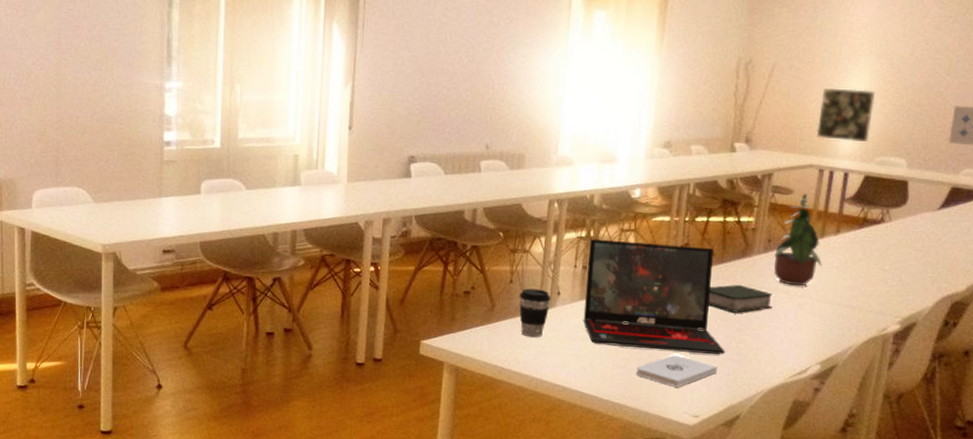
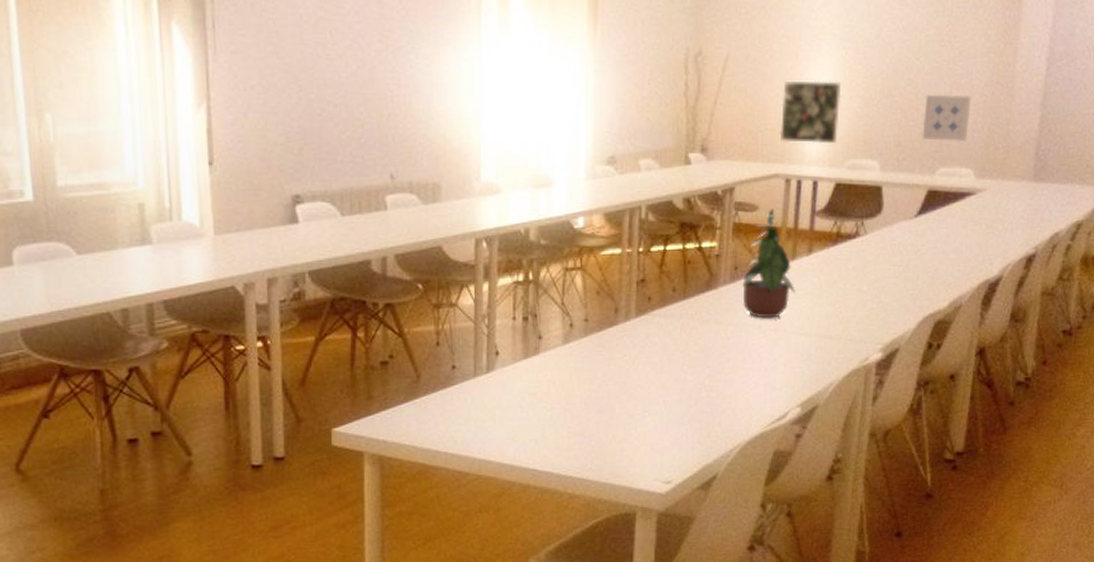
coffee cup: present [519,288,551,338] -> none [449,350,488,410]
laptop: present [583,238,726,354] -> none [528,281,696,410]
notepad: present [635,355,718,388] -> none [596,414,688,452]
book: present [708,284,773,313] -> none [672,322,744,357]

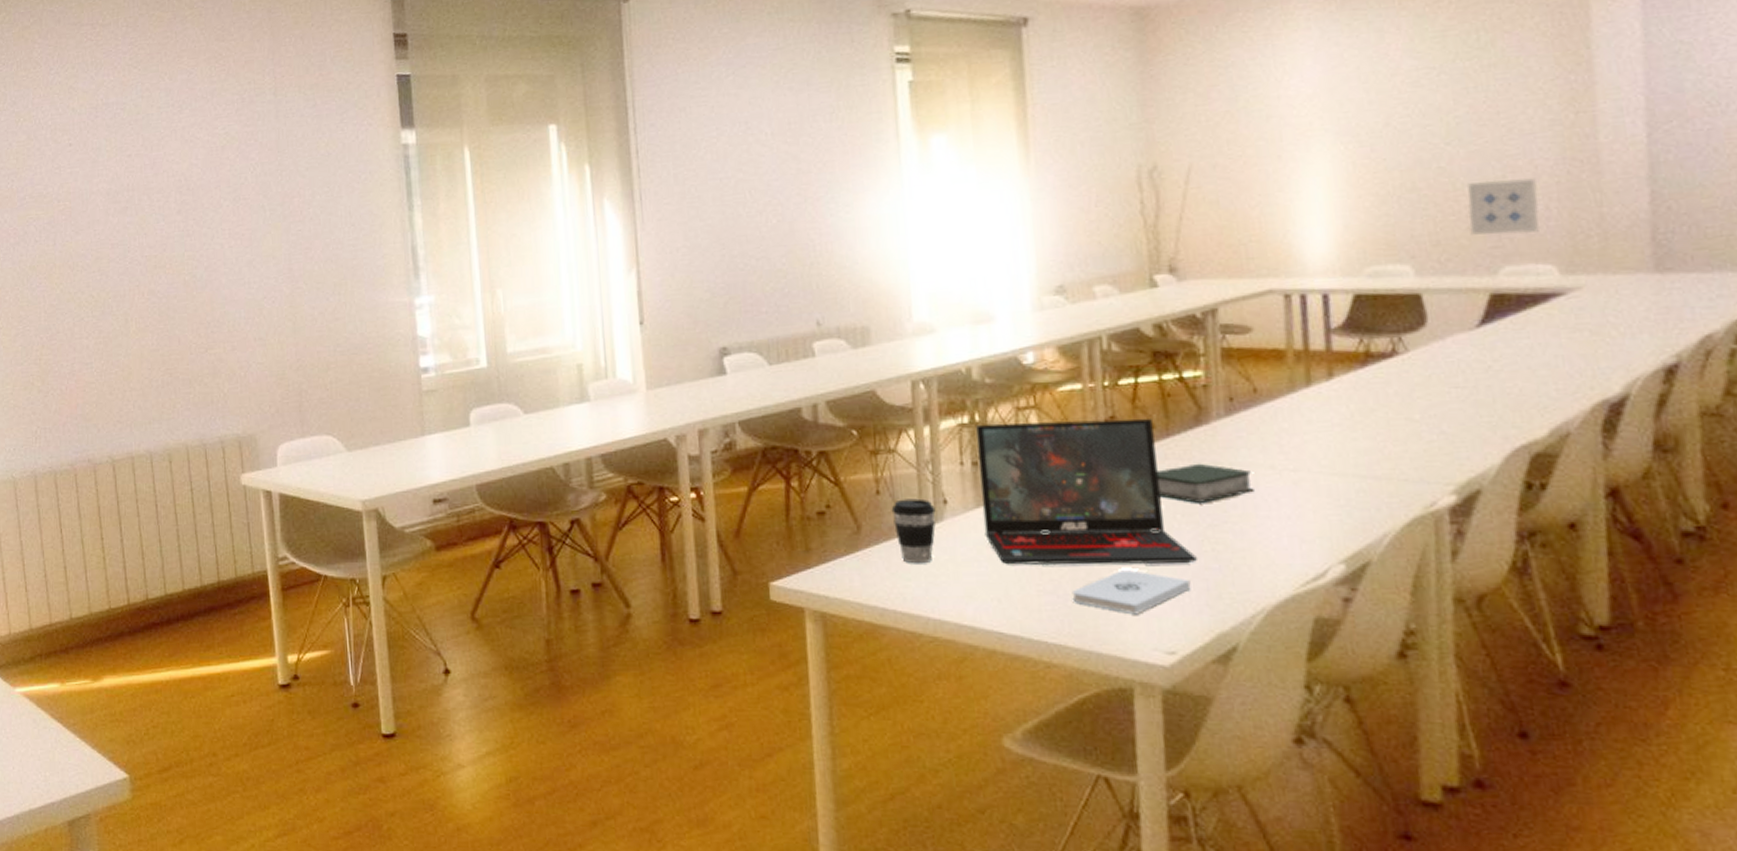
coffee cup: none [449,350,488,410] -> present [891,498,936,564]
laptop: none [528,281,696,410] -> present [975,418,1198,565]
notepad: none [596,414,688,452] -> present [1071,570,1191,615]
book: none [672,322,744,357] -> present [1156,463,1254,503]
potted plant: present [742,208,795,318] -> none [1242,329,1317,457]
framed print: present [779,81,842,144] -> none [1266,180,1349,254]

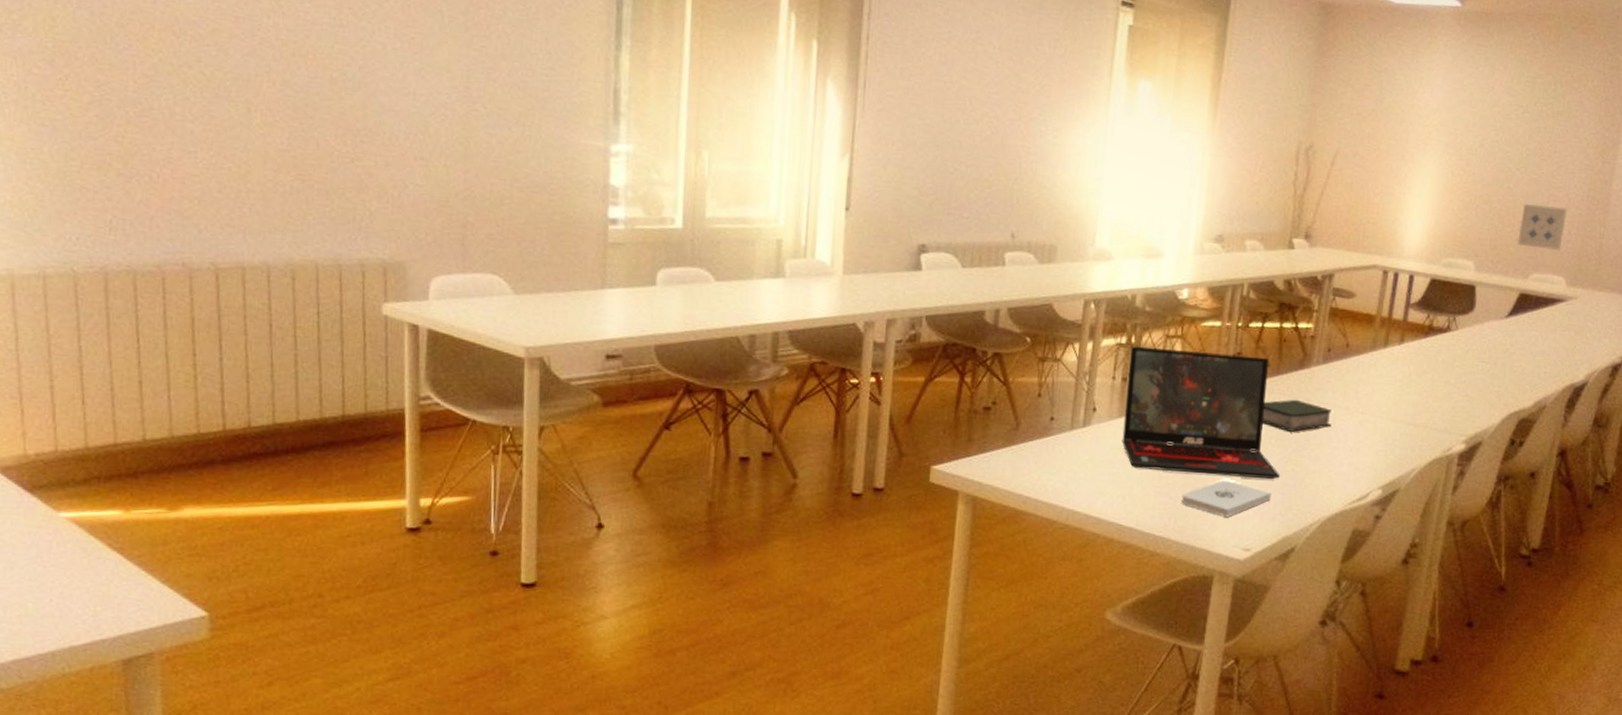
coffee cup: present [891,498,936,564] -> none [1048,403,1086,462]

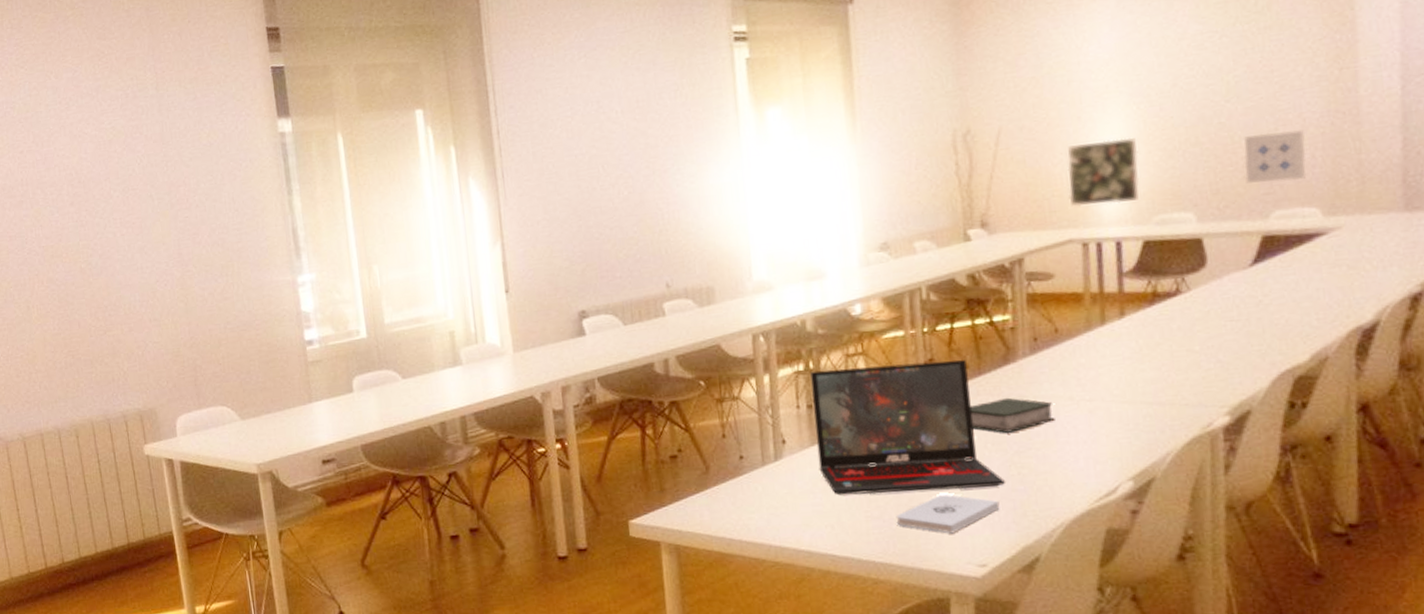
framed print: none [1381,180,1444,241] -> present [1067,137,1140,207]

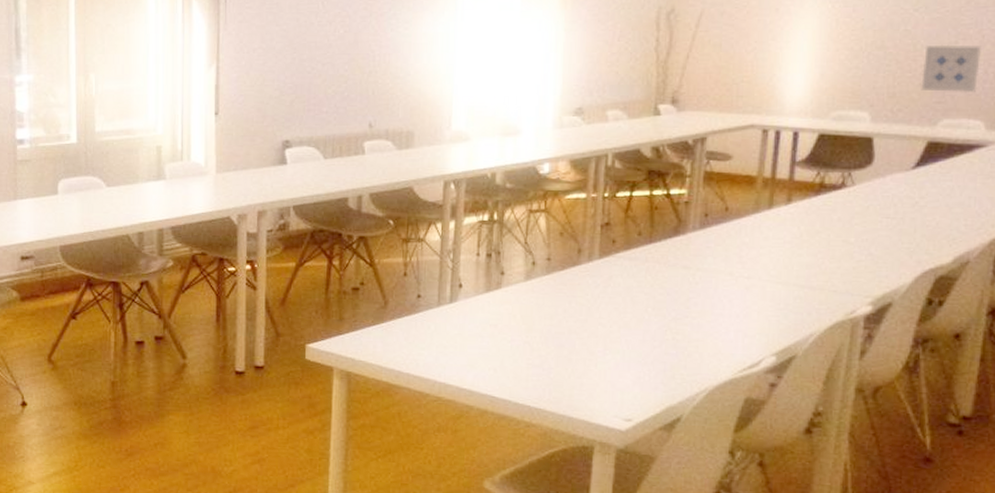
laptop: present [810,359,1006,495] -> none [490,222,661,348]
notepad: present [896,495,1000,534] -> none [554,351,652,388]
book: present [969,397,1055,433] -> none [636,267,714,300]
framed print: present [1067,137,1140,207] -> none [756,34,828,96]

